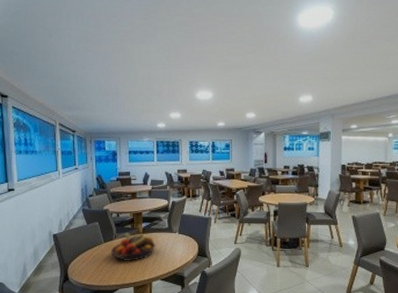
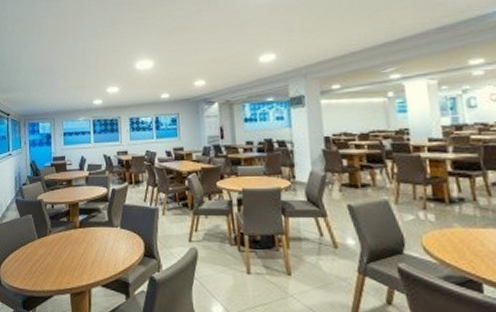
fruit bowl: present [110,233,156,261] -> none [44,227,95,262]

